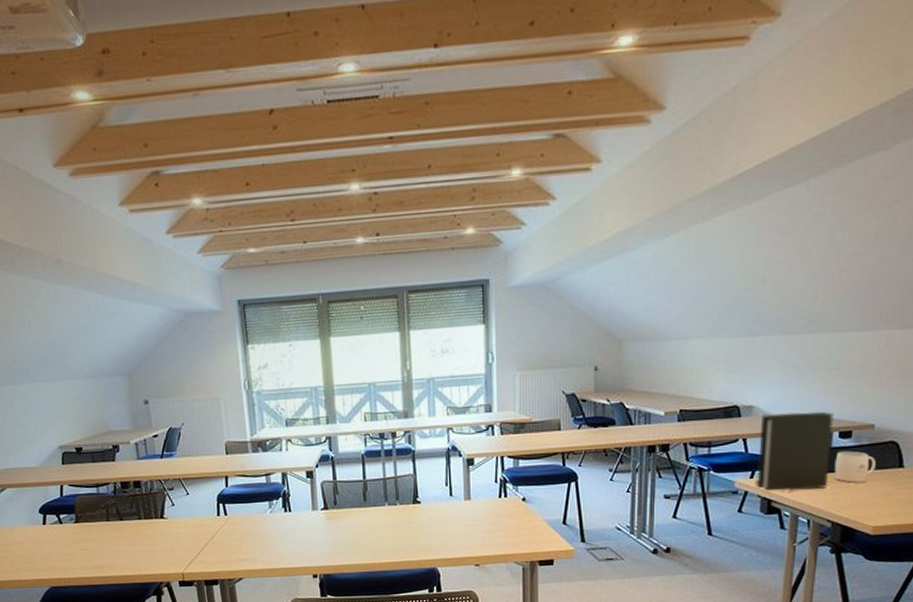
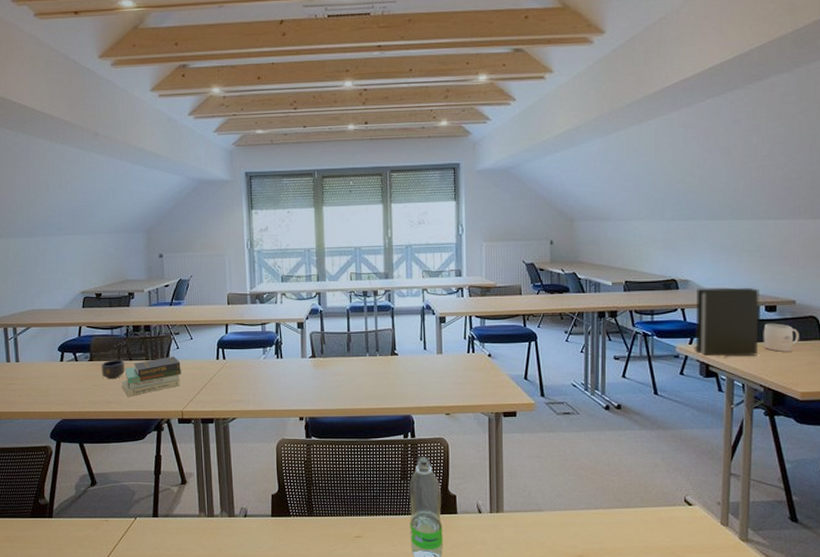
mug: none [89,520,116,542] -> present [101,359,125,379]
books: none [113,514,179,560] -> present [121,356,181,397]

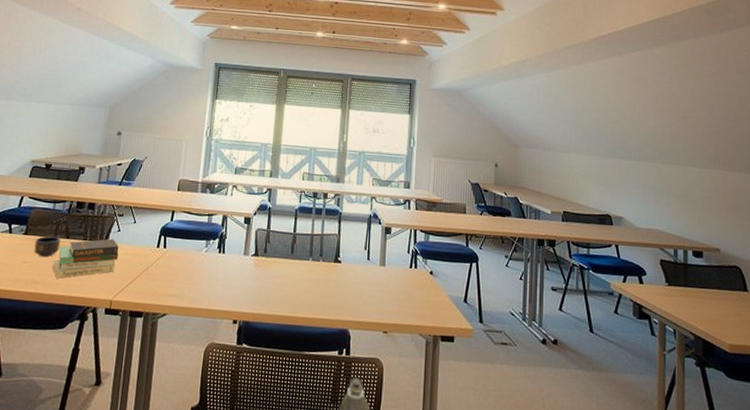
binder: present [695,287,759,357] -> none [629,226,688,301]
mug: present [763,323,799,352] -> none [691,268,725,300]

